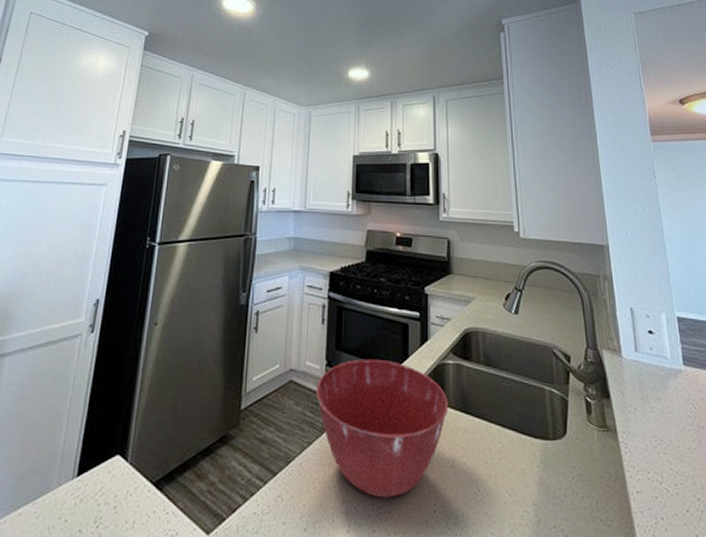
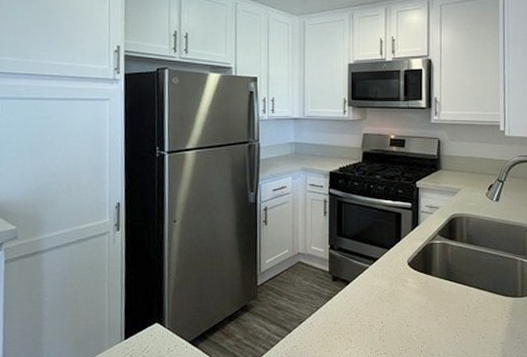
mixing bowl: present [316,359,449,498] -> none [321,242,435,344]

